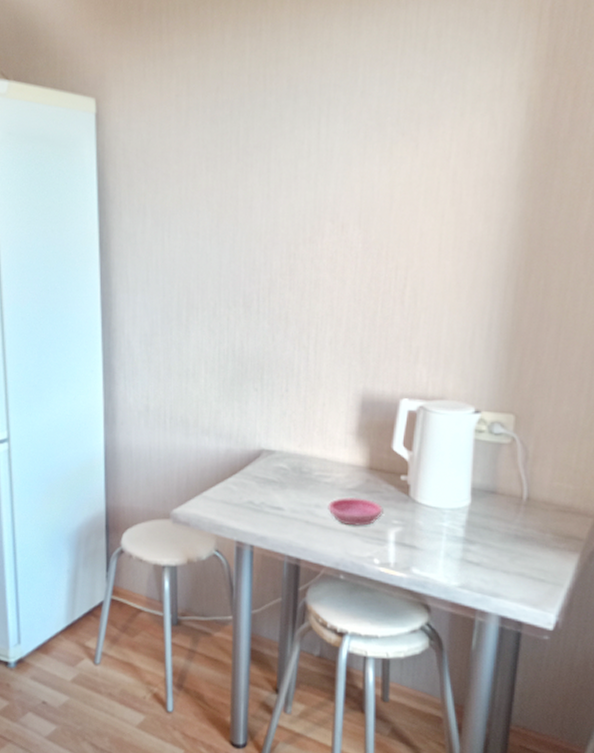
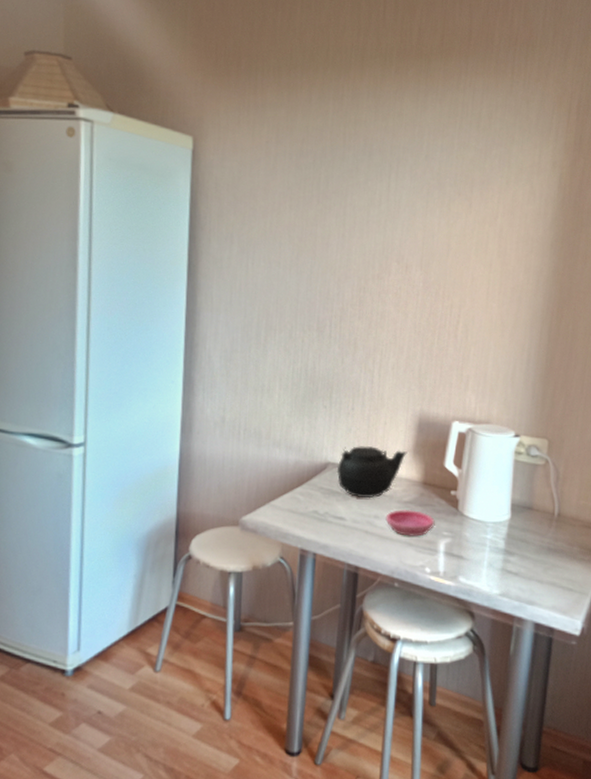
teapot: none [272,430,350,487] -> present [336,446,408,499]

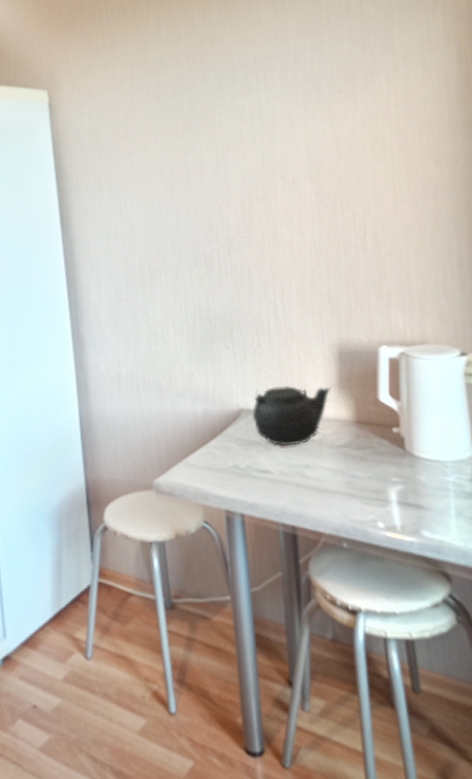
saucer: present [386,510,435,537] -> none [318,455,380,486]

